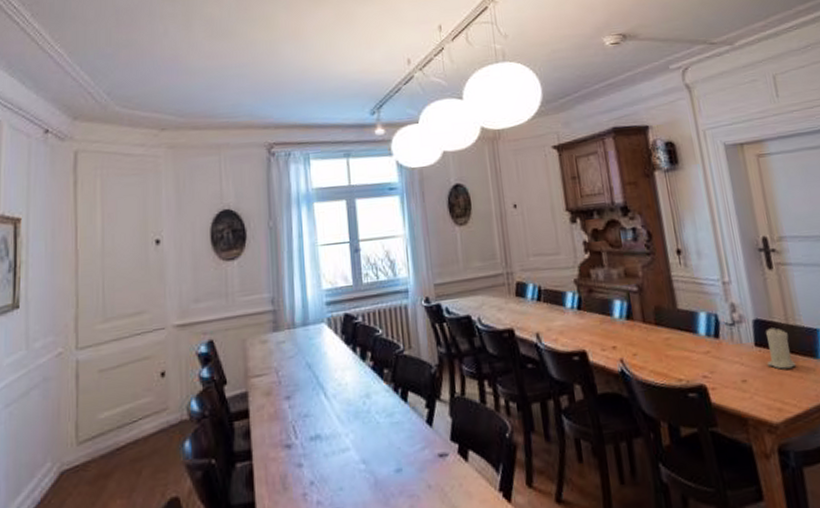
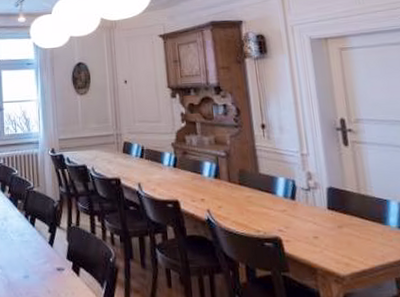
candle: present [765,327,796,370] -> none [337,195,365,231]

